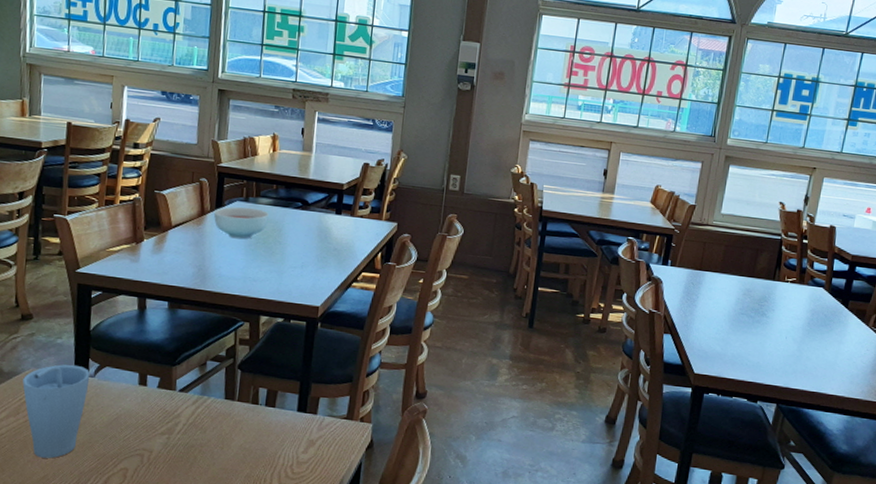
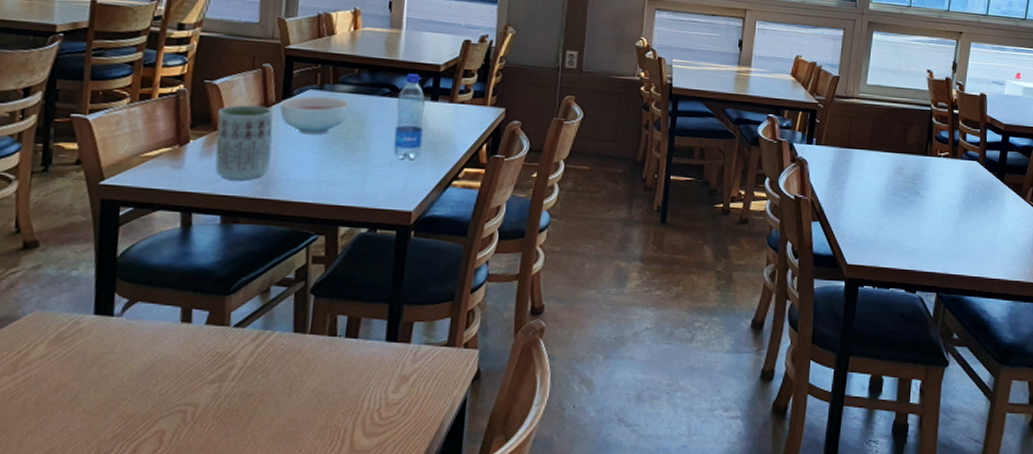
cup: present [22,364,91,459] -> none [22,302,116,426]
cup: none [163,212,209,274] -> present [214,104,274,181]
bottle: none [304,190,331,264] -> present [393,74,426,161]

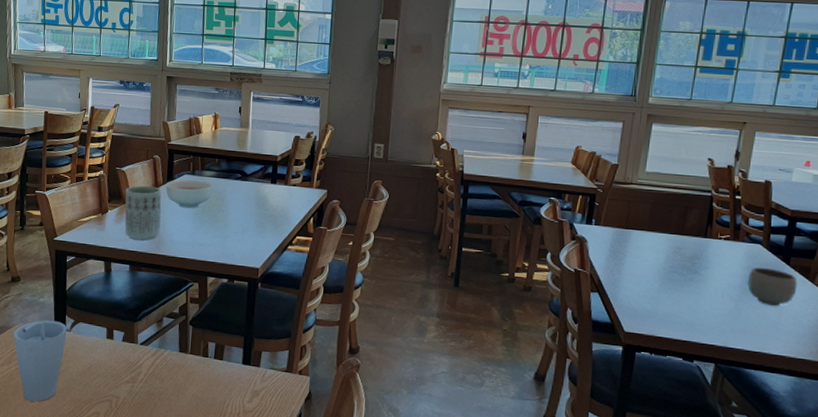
cup: none [22,302,116,426] -> present [13,320,67,402]
bottle: present [393,74,426,161] -> none [244,163,267,229]
cup: none [966,185,1012,226] -> present [747,267,798,306]

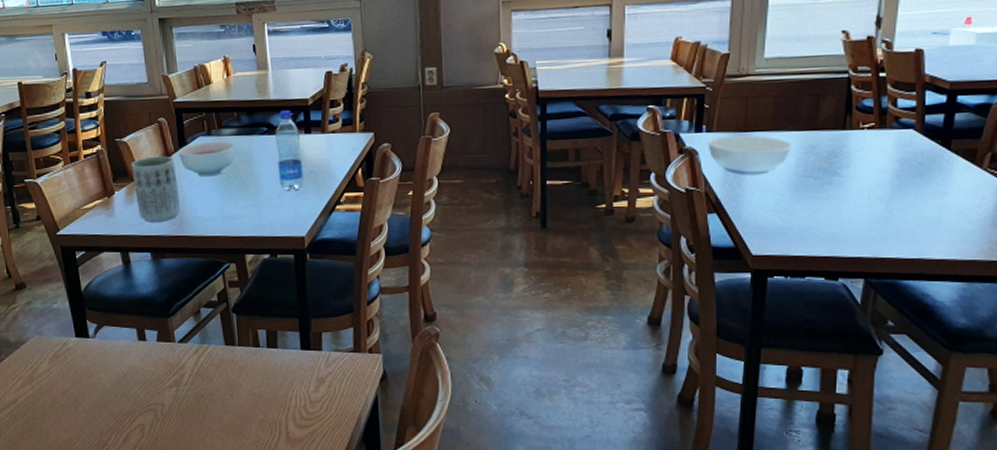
cup: present [13,320,67,402] -> none [29,327,92,421]
bottle: none [244,163,267,229] -> present [275,110,304,191]
bowl: none [595,230,663,266] -> present [707,135,791,176]
cup: present [747,267,798,306] -> none [900,156,962,202]

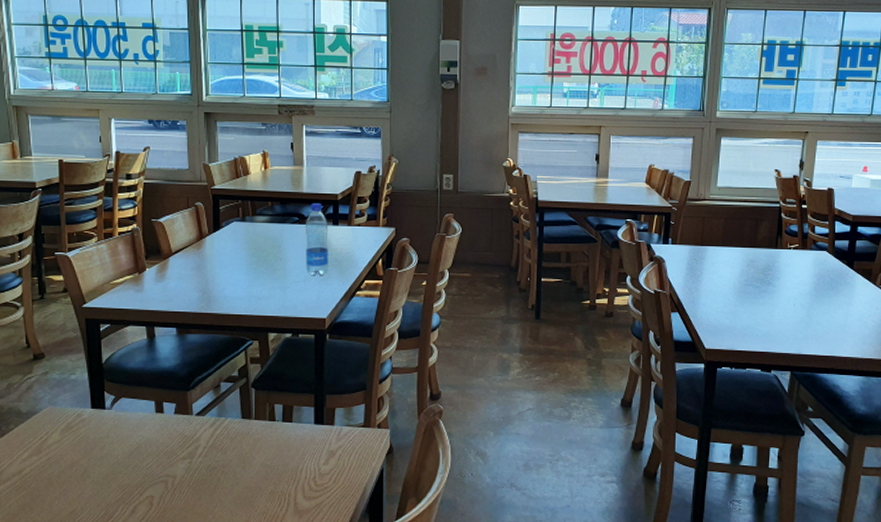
cup: present [131,156,180,222] -> none [164,237,209,299]
bowl: present [178,141,235,177] -> none [212,227,266,259]
bowl: present [707,135,791,176] -> none [672,248,737,282]

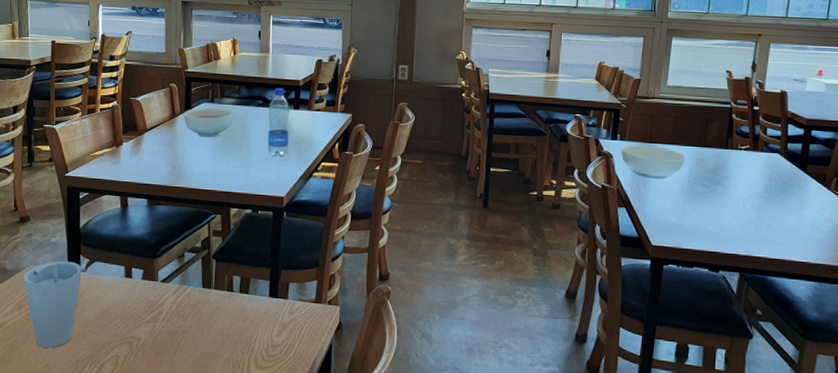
cup: none [42,399,107,493] -> present [24,261,82,348]
bowl: none [212,227,266,259] -> present [183,107,233,138]
bowl: none [672,248,737,282] -> present [620,145,686,179]

